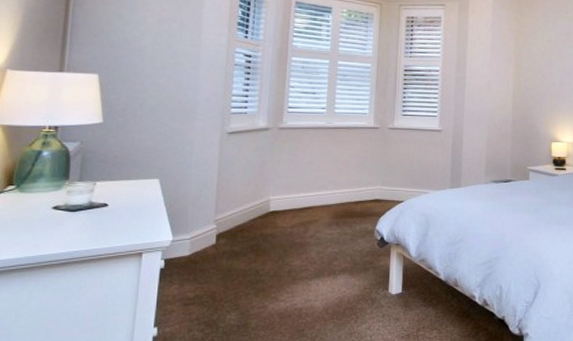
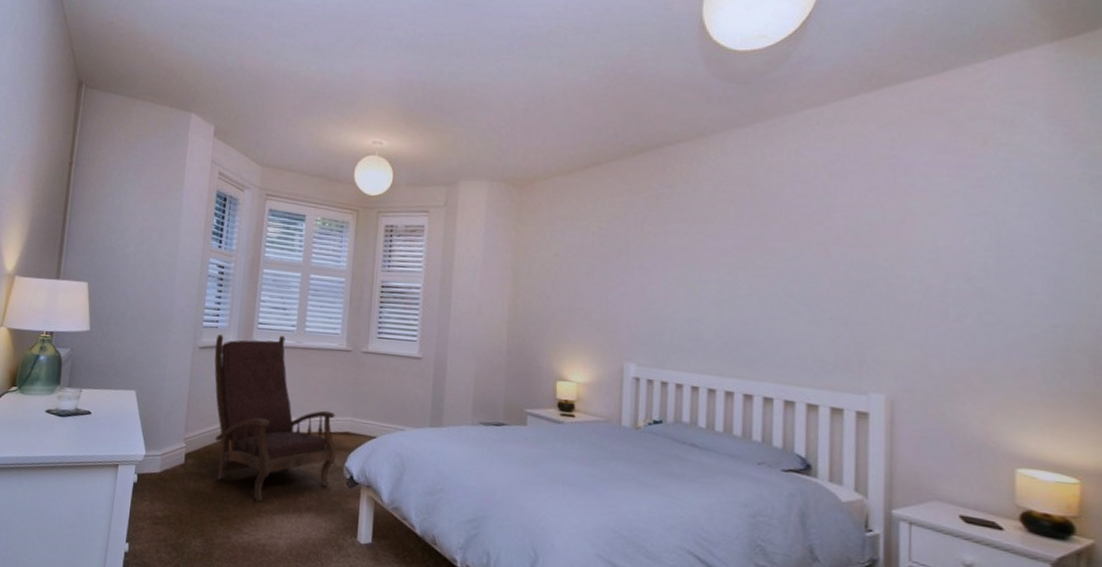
armchair: none [244,117,368,271] -> present [214,334,337,502]

